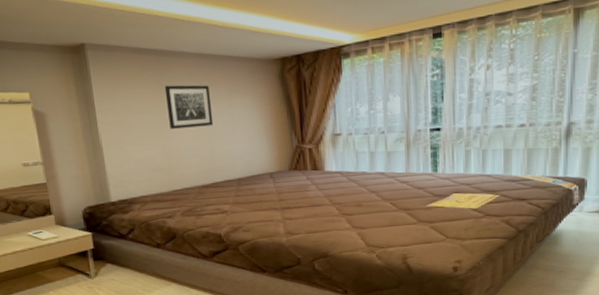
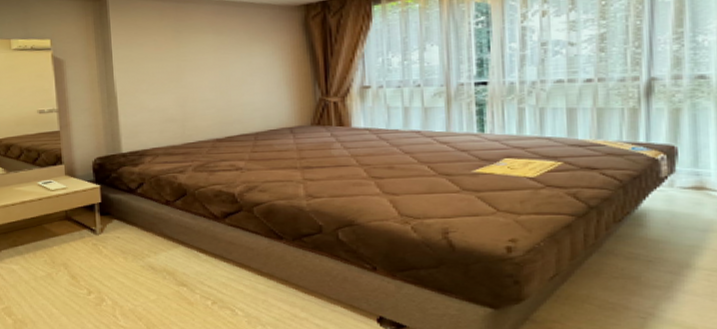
wall art: present [164,85,214,129] -> none [182,32,231,78]

